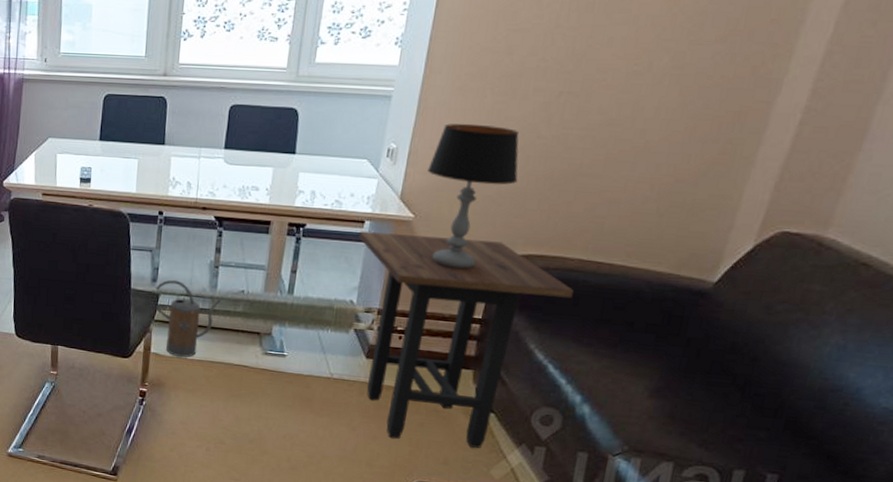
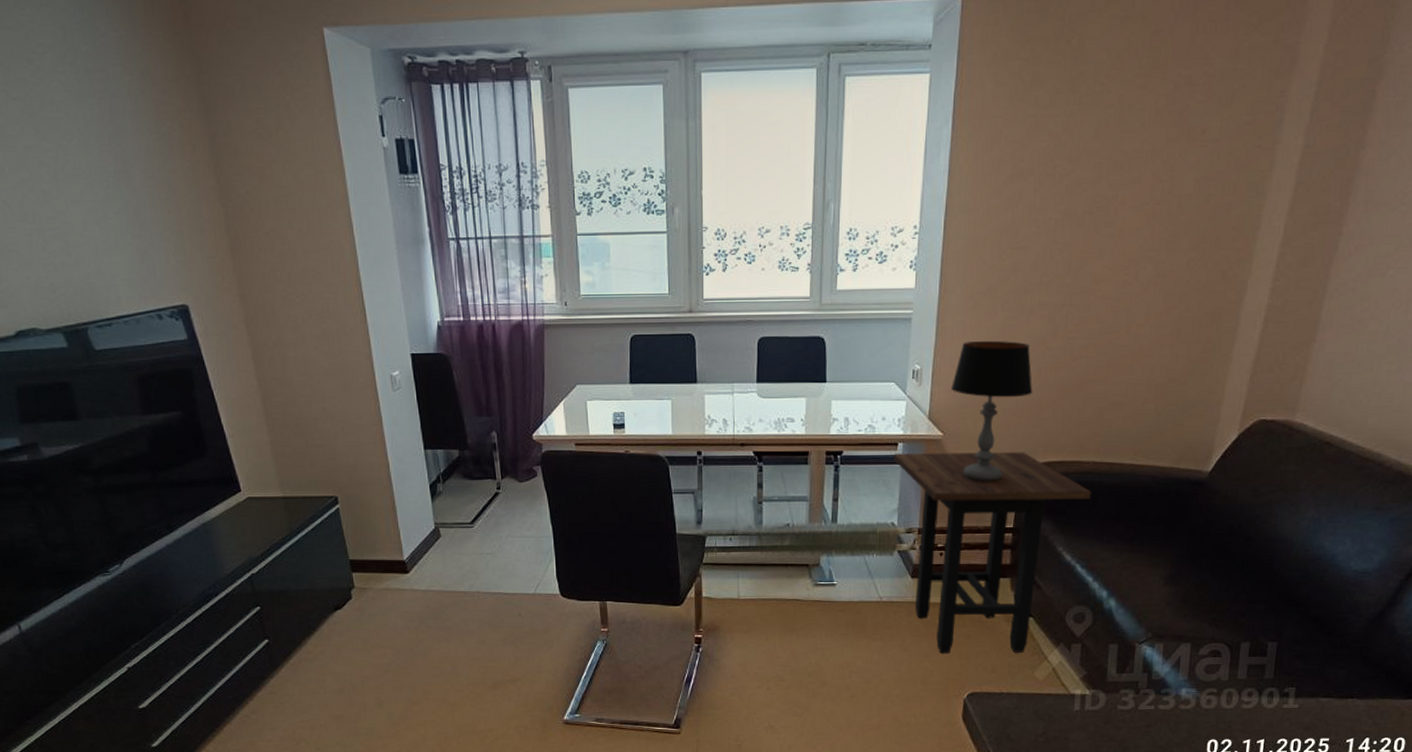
watering can: present [155,279,222,358] -> none [700,520,768,599]

